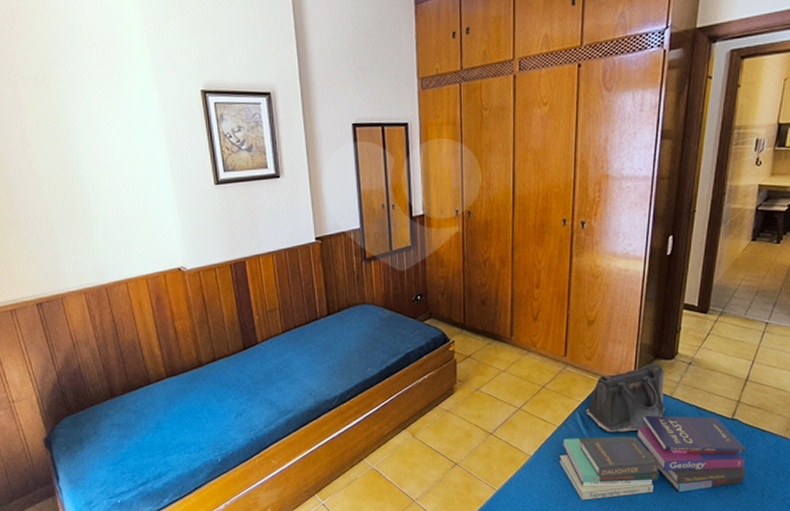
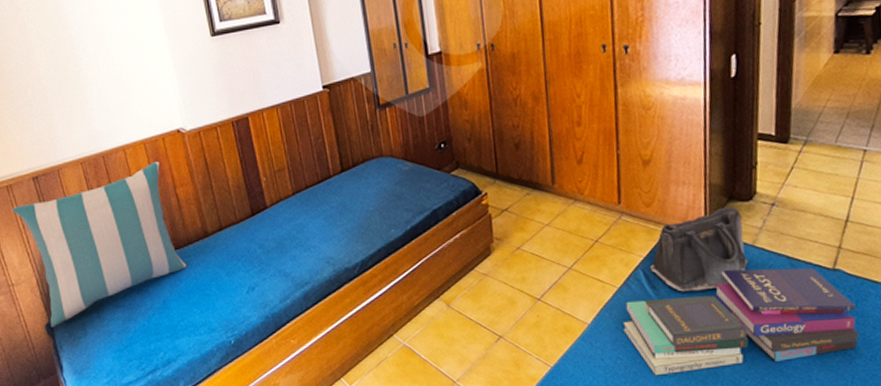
pillow: none [15,296,181,441] -> present [12,162,187,328]

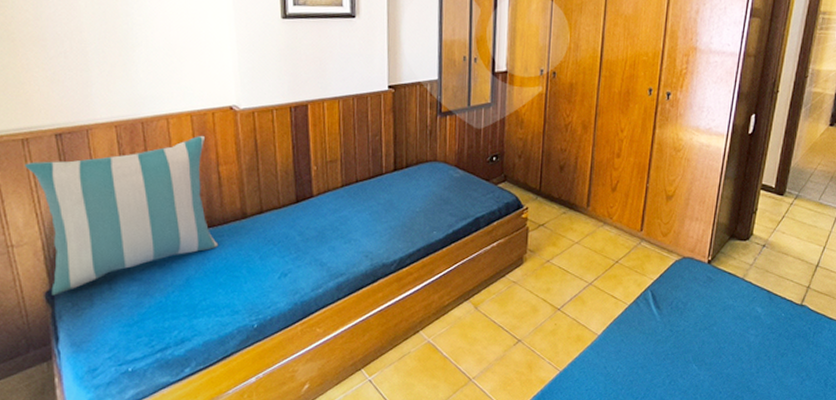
books: present [623,295,749,376] -> none [627,317,728,385]
saddlebag: present [649,207,748,292] -> none [657,244,738,314]
books: present [715,267,859,363] -> none [707,297,813,380]

